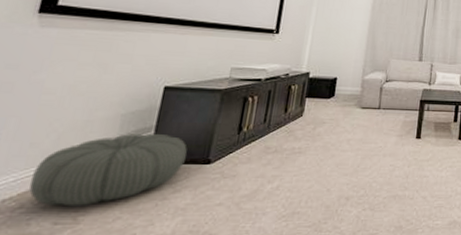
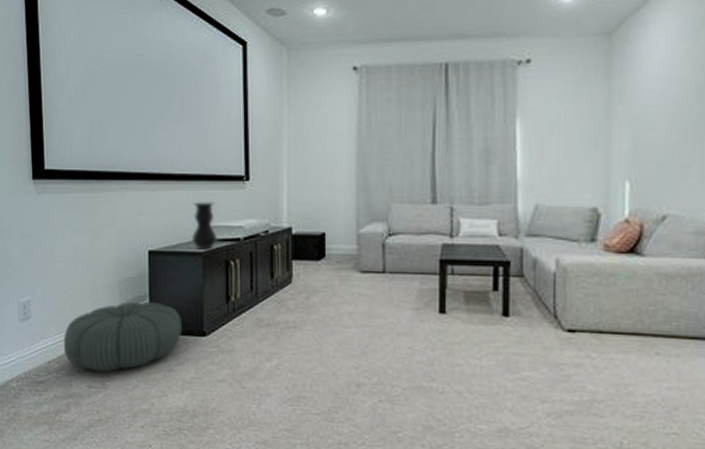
vase: none [214,47,243,87] -> present [192,201,217,250]

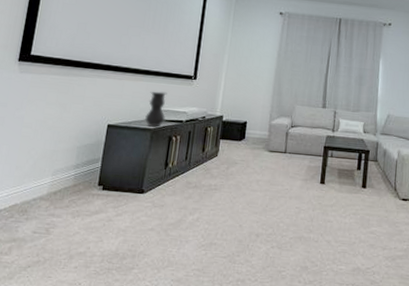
pouf: present [63,301,182,372] -> none [16,163,126,221]

